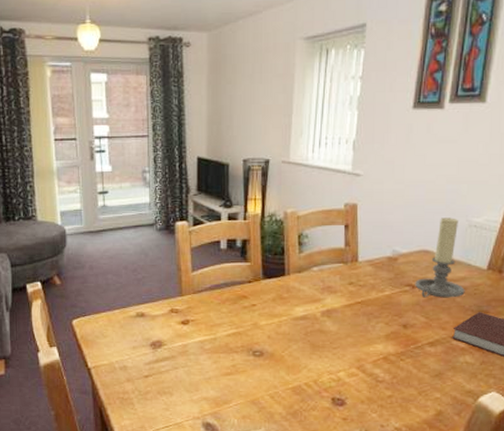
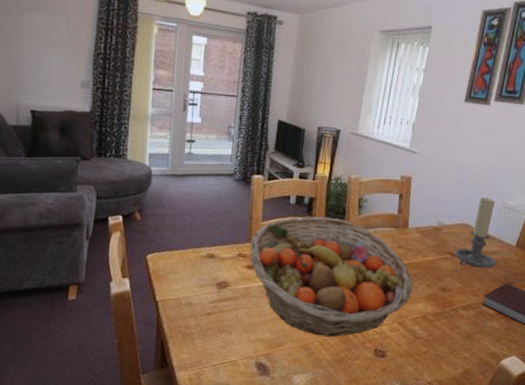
fruit basket: none [183,259,369,389] -> present [250,216,413,337]

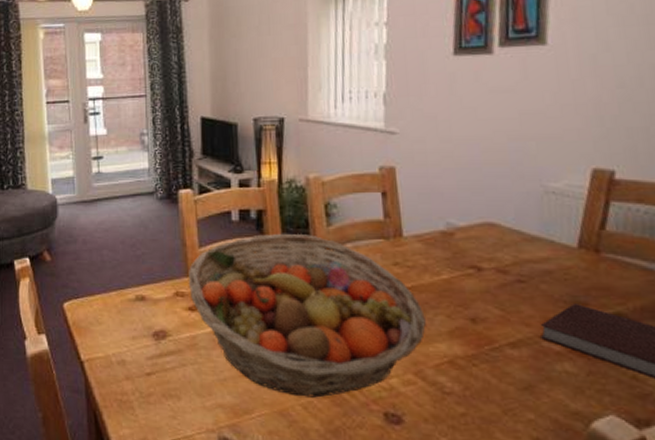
candle holder: present [454,197,496,269] -> none [481,182,551,285]

